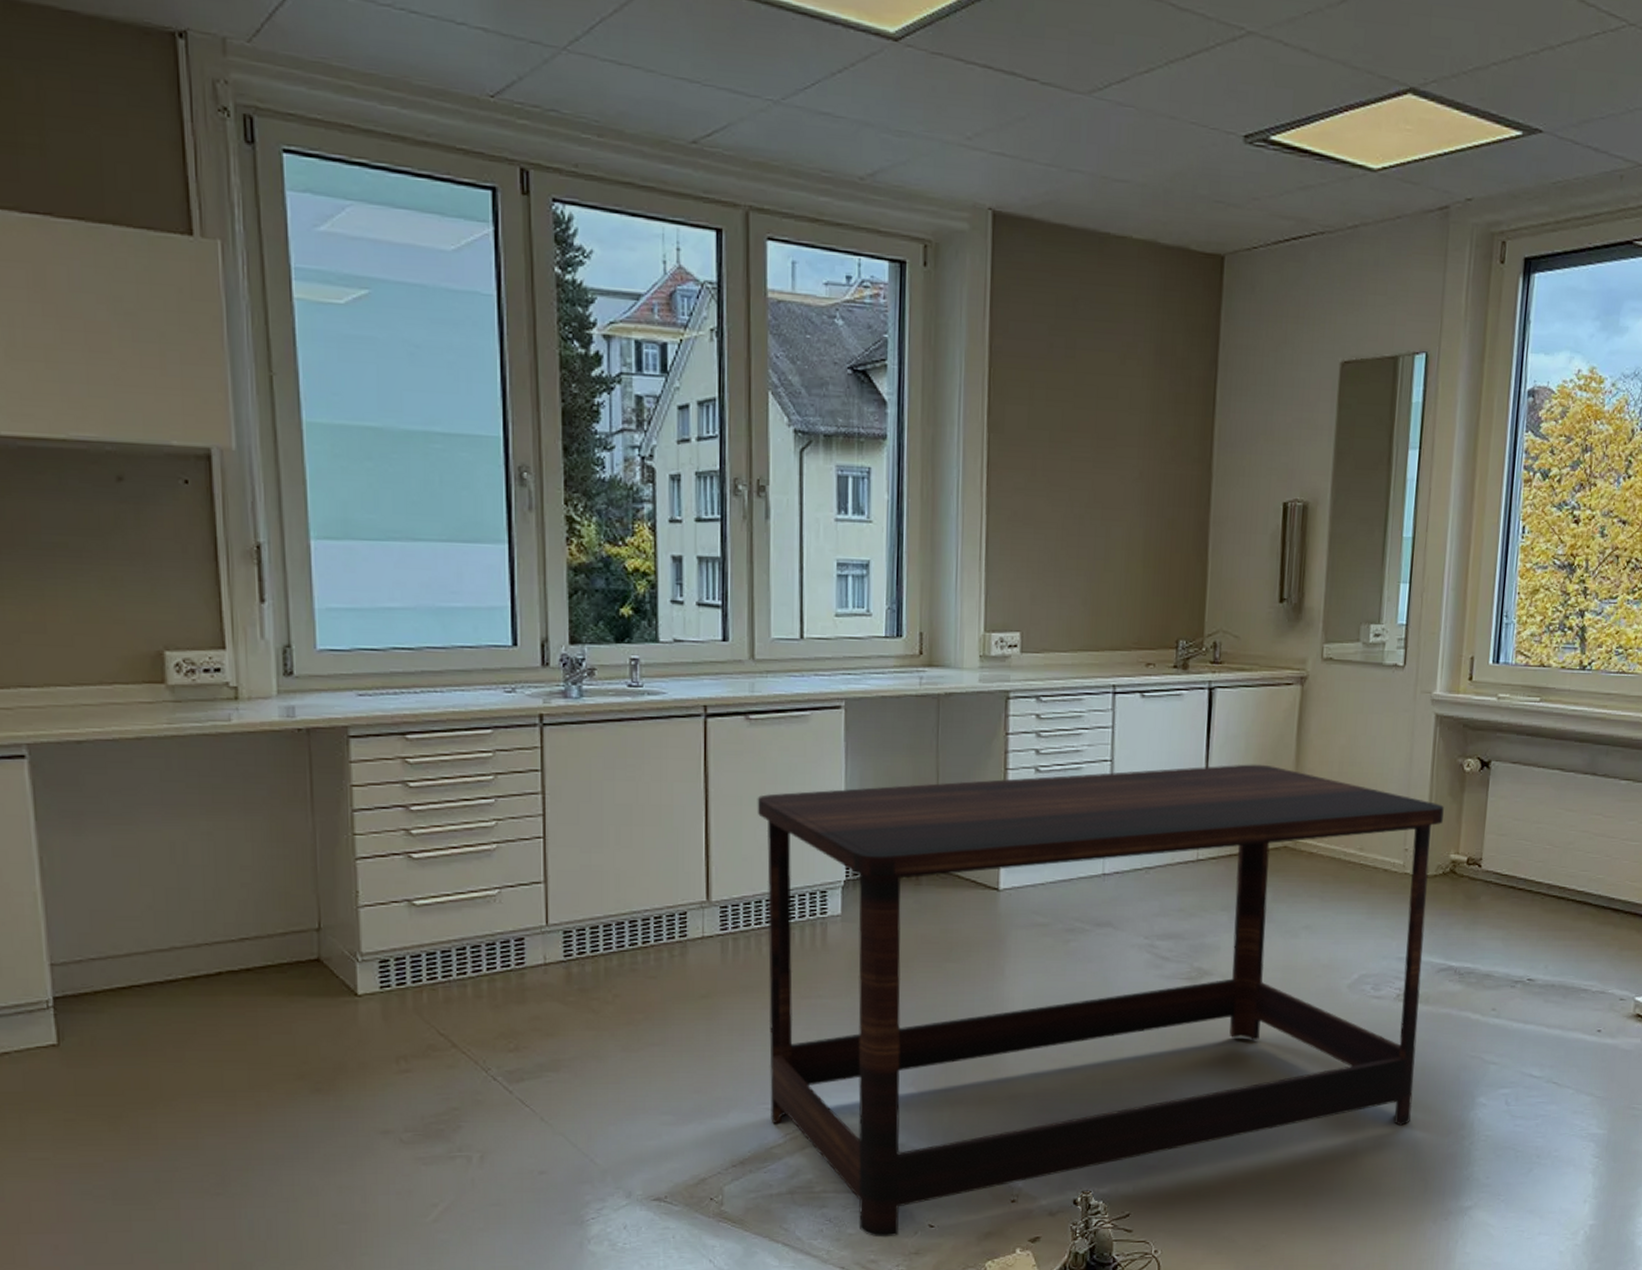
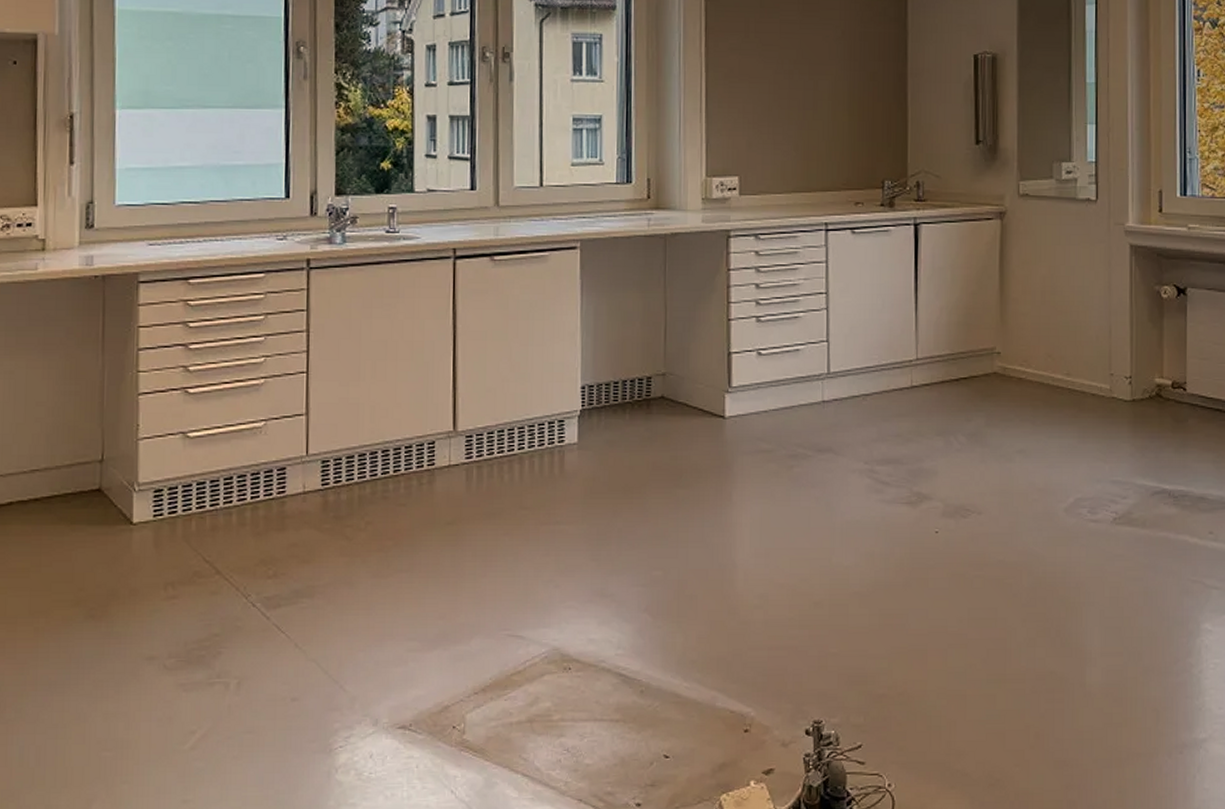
work table: present [757,764,1444,1238] -> none [500,294,1145,769]

